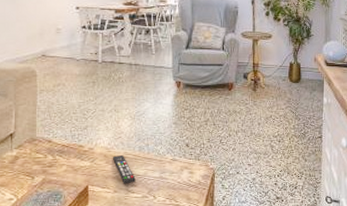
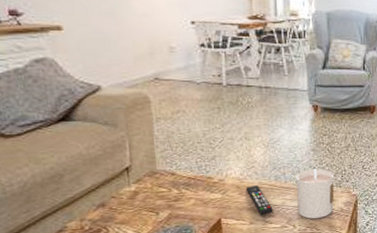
candle: none [158,141,194,190] -> present [296,168,334,219]

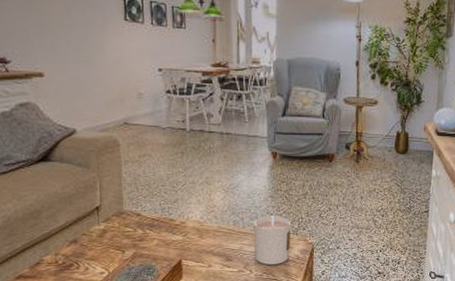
remote control: present [247,186,273,215] -> none [206,230,231,259]

